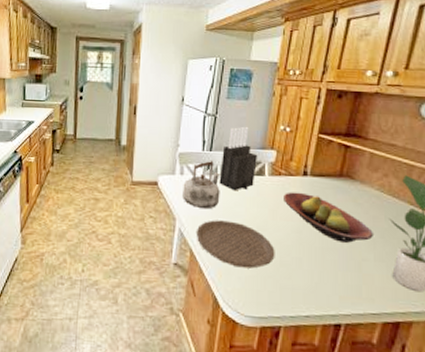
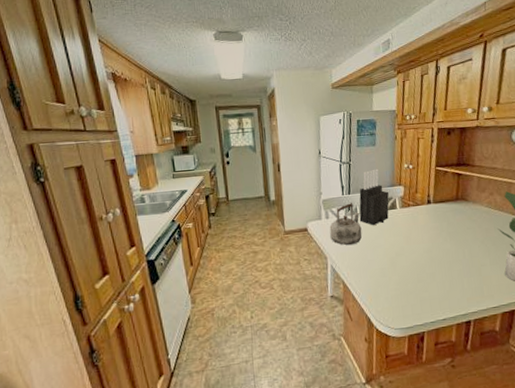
plate: present [196,220,275,269] -> none [345,251,413,290]
fruit bowl: present [284,192,373,243] -> none [414,218,487,254]

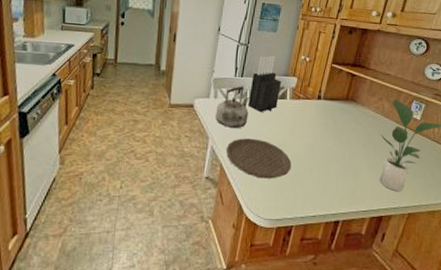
plate: none [345,251,413,290] -> present [226,138,292,179]

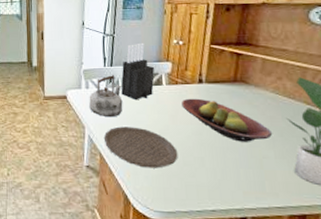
fruit bowl: none [301,113,368,155] -> present [182,98,272,142]

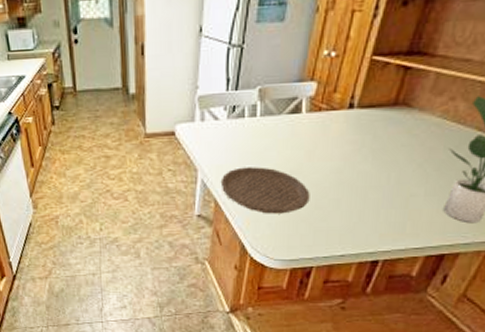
kettle: present [89,74,123,118] -> none [204,100,248,157]
knife block: present [121,42,155,101] -> none [246,55,294,134]
fruit bowl: present [182,98,272,142] -> none [323,128,427,179]

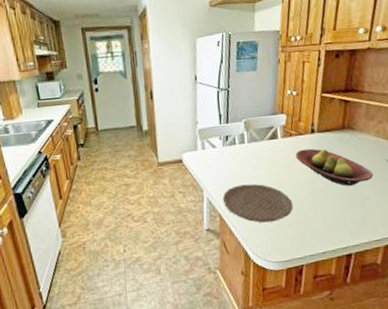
fruit bowl: none [323,128,427,179] -> present [296,148,373,186]

